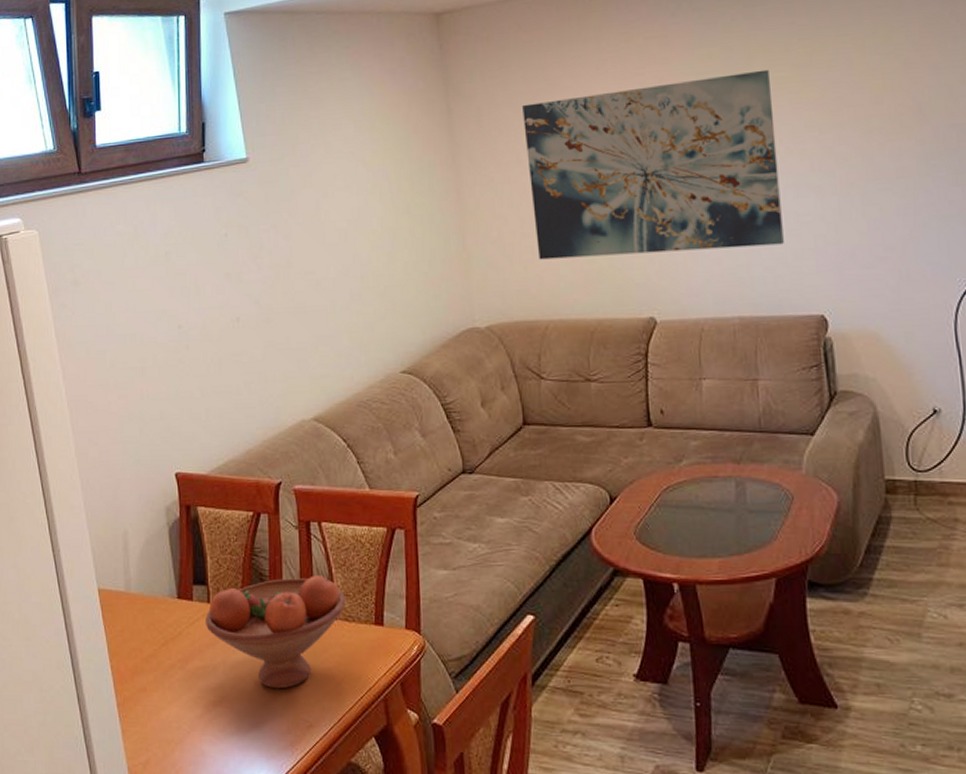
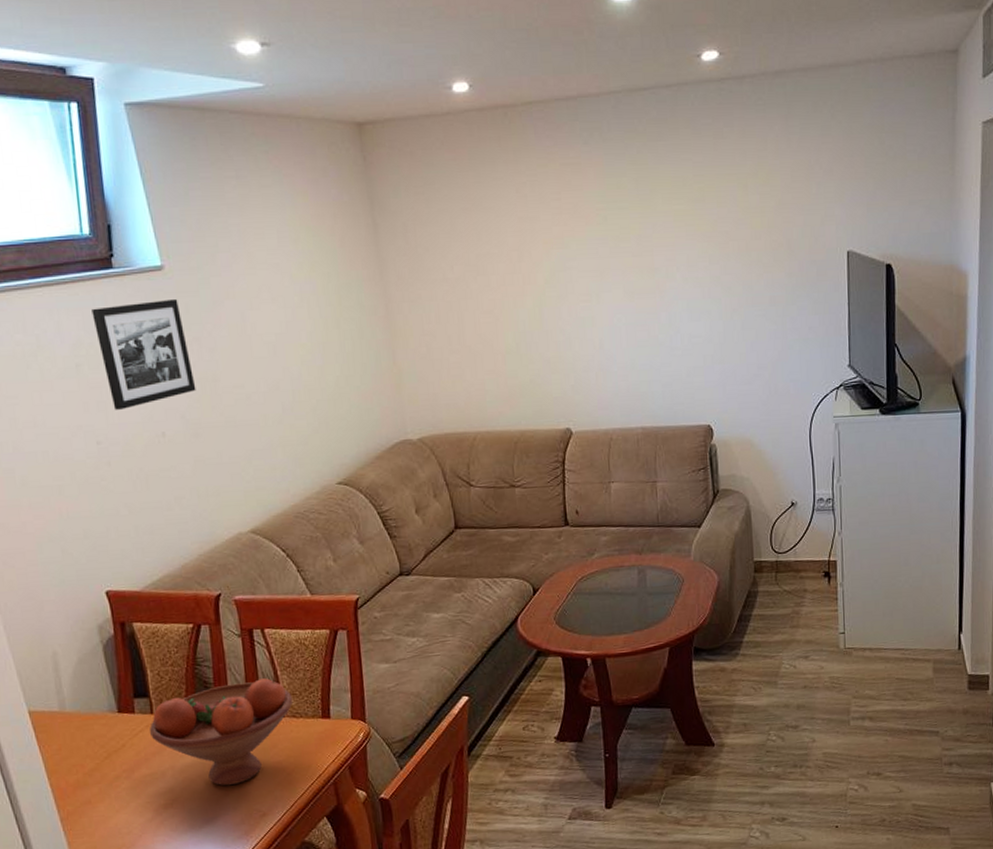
picture frame: none [183,188,271,295] -> present [91,298,196,410]
wall art: present [522,69,784,260] -> none [447,202,679,375]

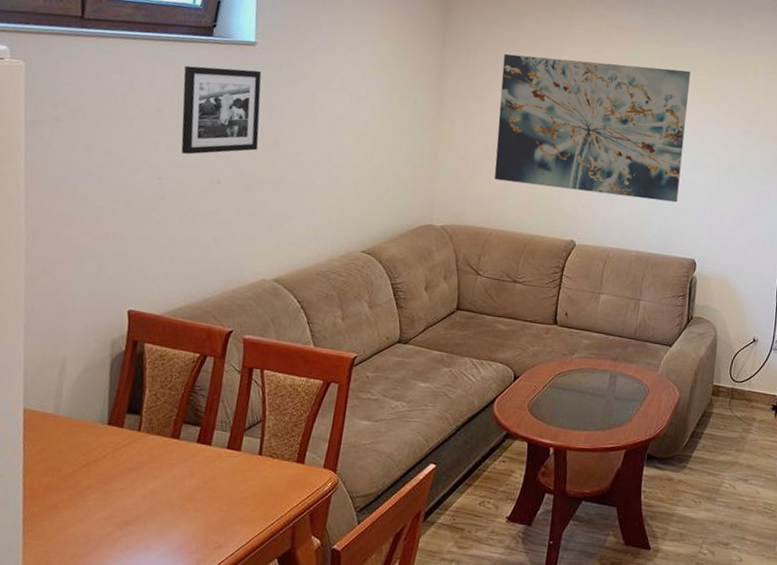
fruit bowl: present [150,678,293,786] -> none [132,415,274,513]
wall art: none [447,202,679,375] -> present [494,53,691,203]

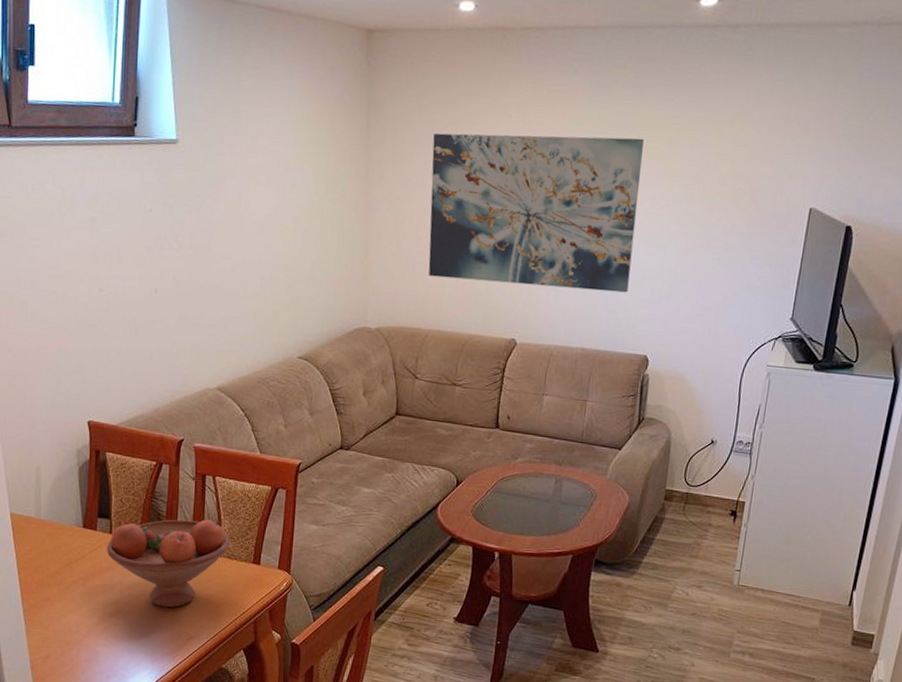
fruit bowl: none [132,415,274,513] -> present [107,519,231,608]
picture frame: present [181,65,262,155] -> none [111,170,190,264]

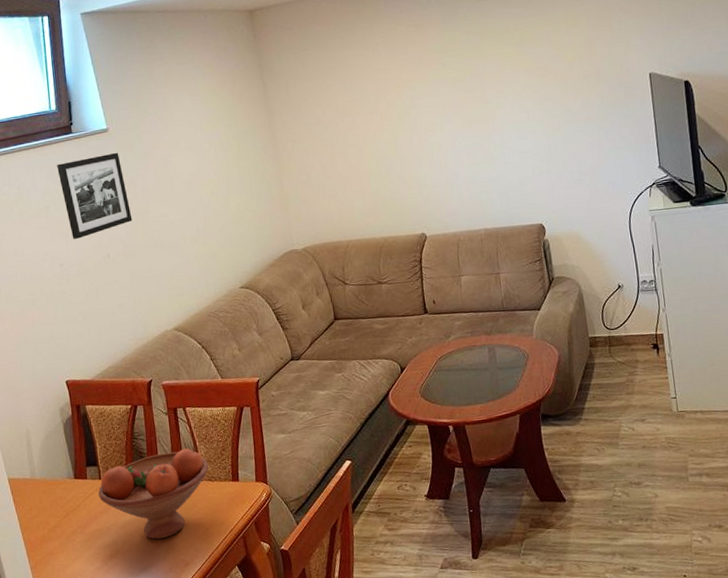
picture frame: none [111,170,190,264] -> present [57,152,133,239]
wall art: present [428,133,644,293] -> none [319,47,512,196]

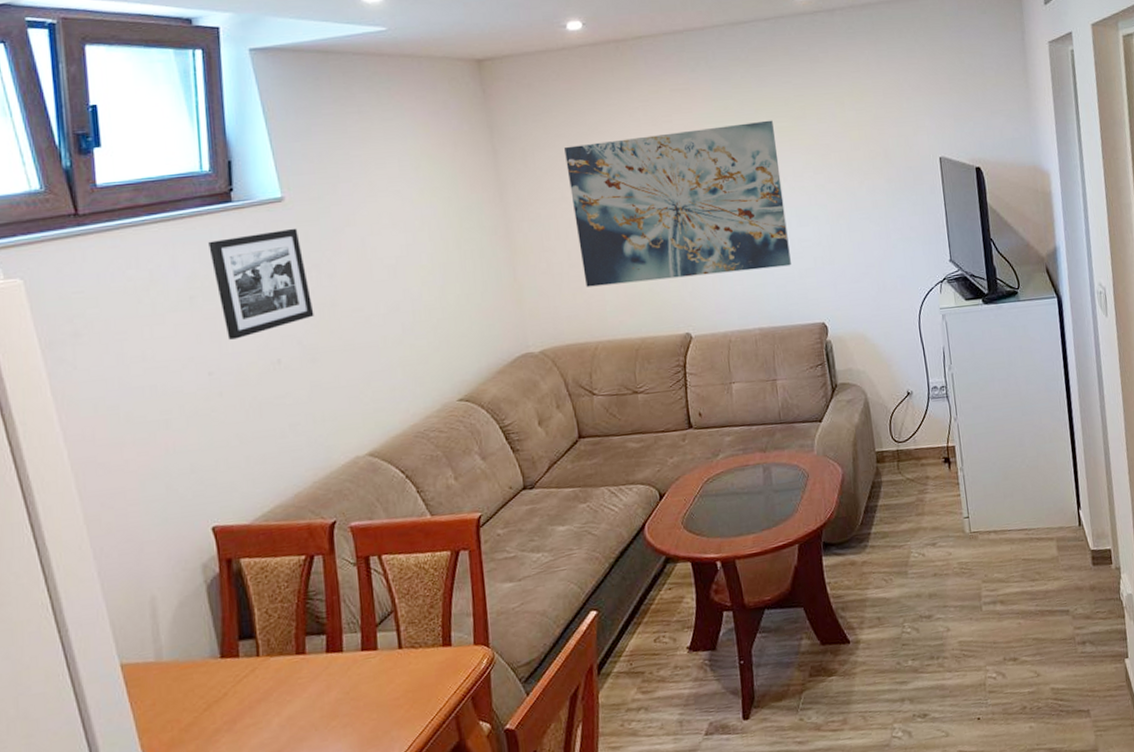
fruit bowl: present [98,448,209,540] -> none [255,607,412,730]
wall art: none [319,47,512,196] -> present [564,120,791,287]

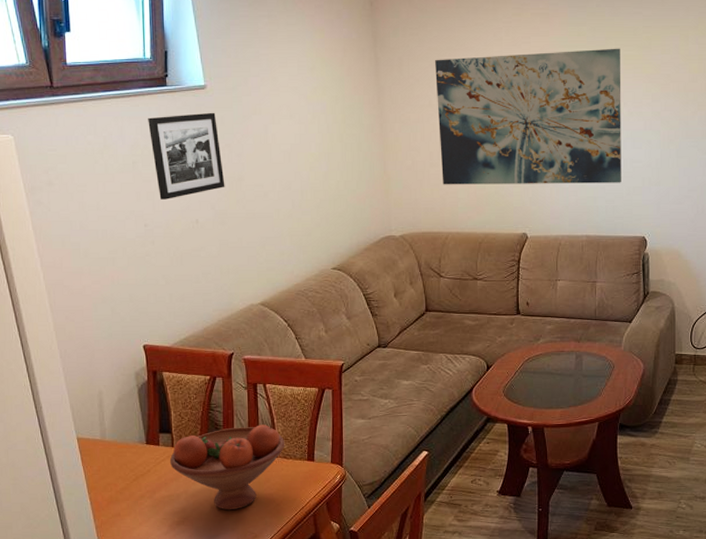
fruit bowl: none [255,607,412,730] -> present [170,425,285,511]

